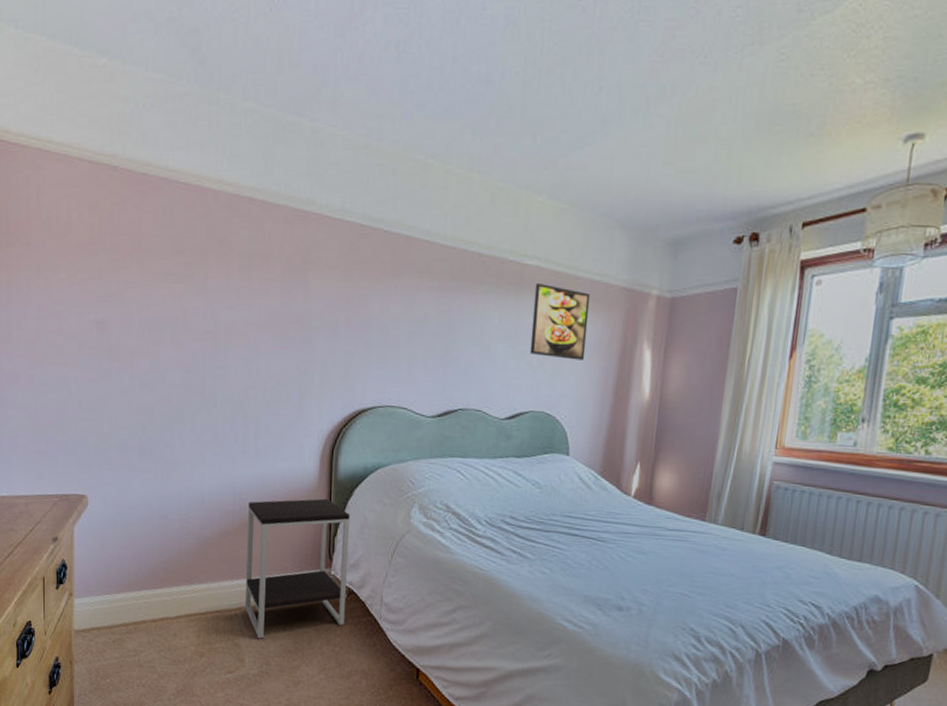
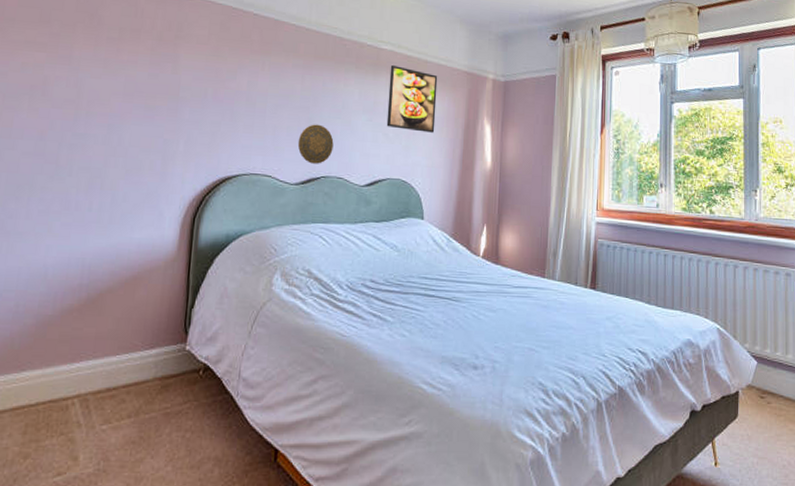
side table: present [245,498,351,639] -> none [85,268,210,430]
decorative plate: none [433,352,472,396] -> present [297,124,334,164]

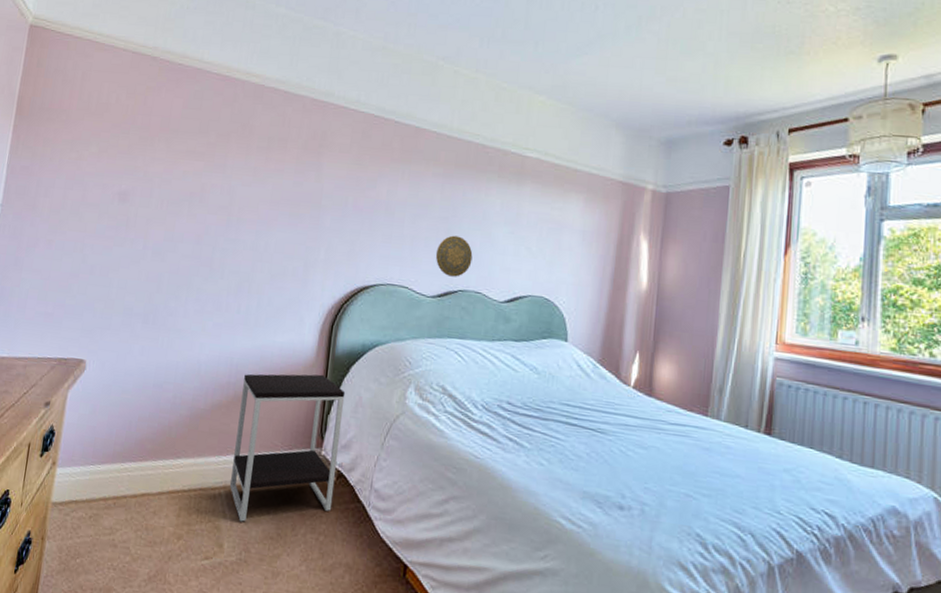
side table: none [85,268,210,430] -> present [230,373,346,522]
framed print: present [386,64,438,133] -> none [529,173,589,248]

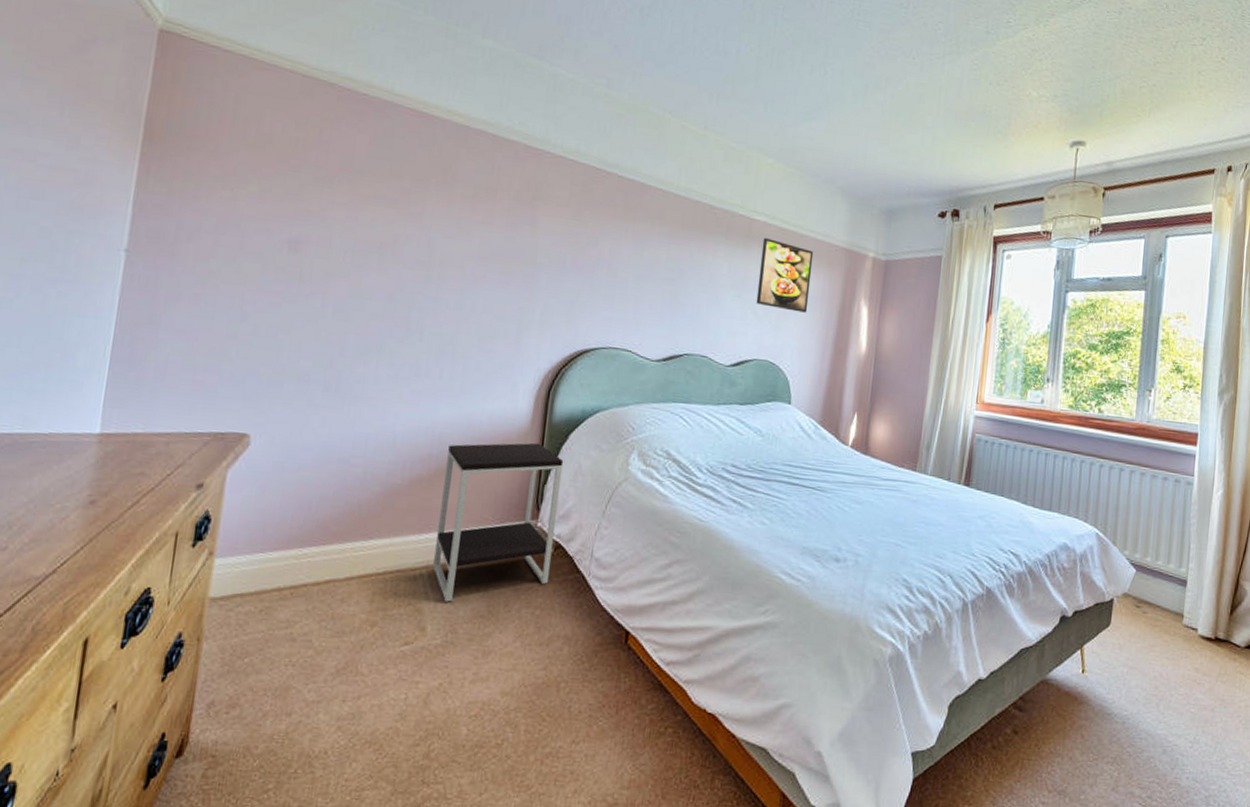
decorative plate: present [435,235,473,277] -> none [660,297,699,341]
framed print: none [529,173,589,248] -> present [756,237,814,313]

